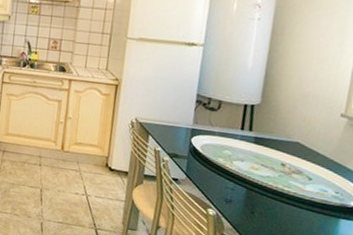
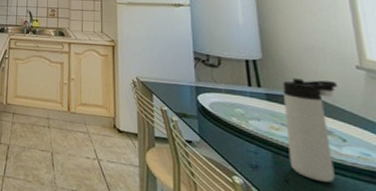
thermos bottle: none [259,123,320,213] -> present [283,78,338,183]

